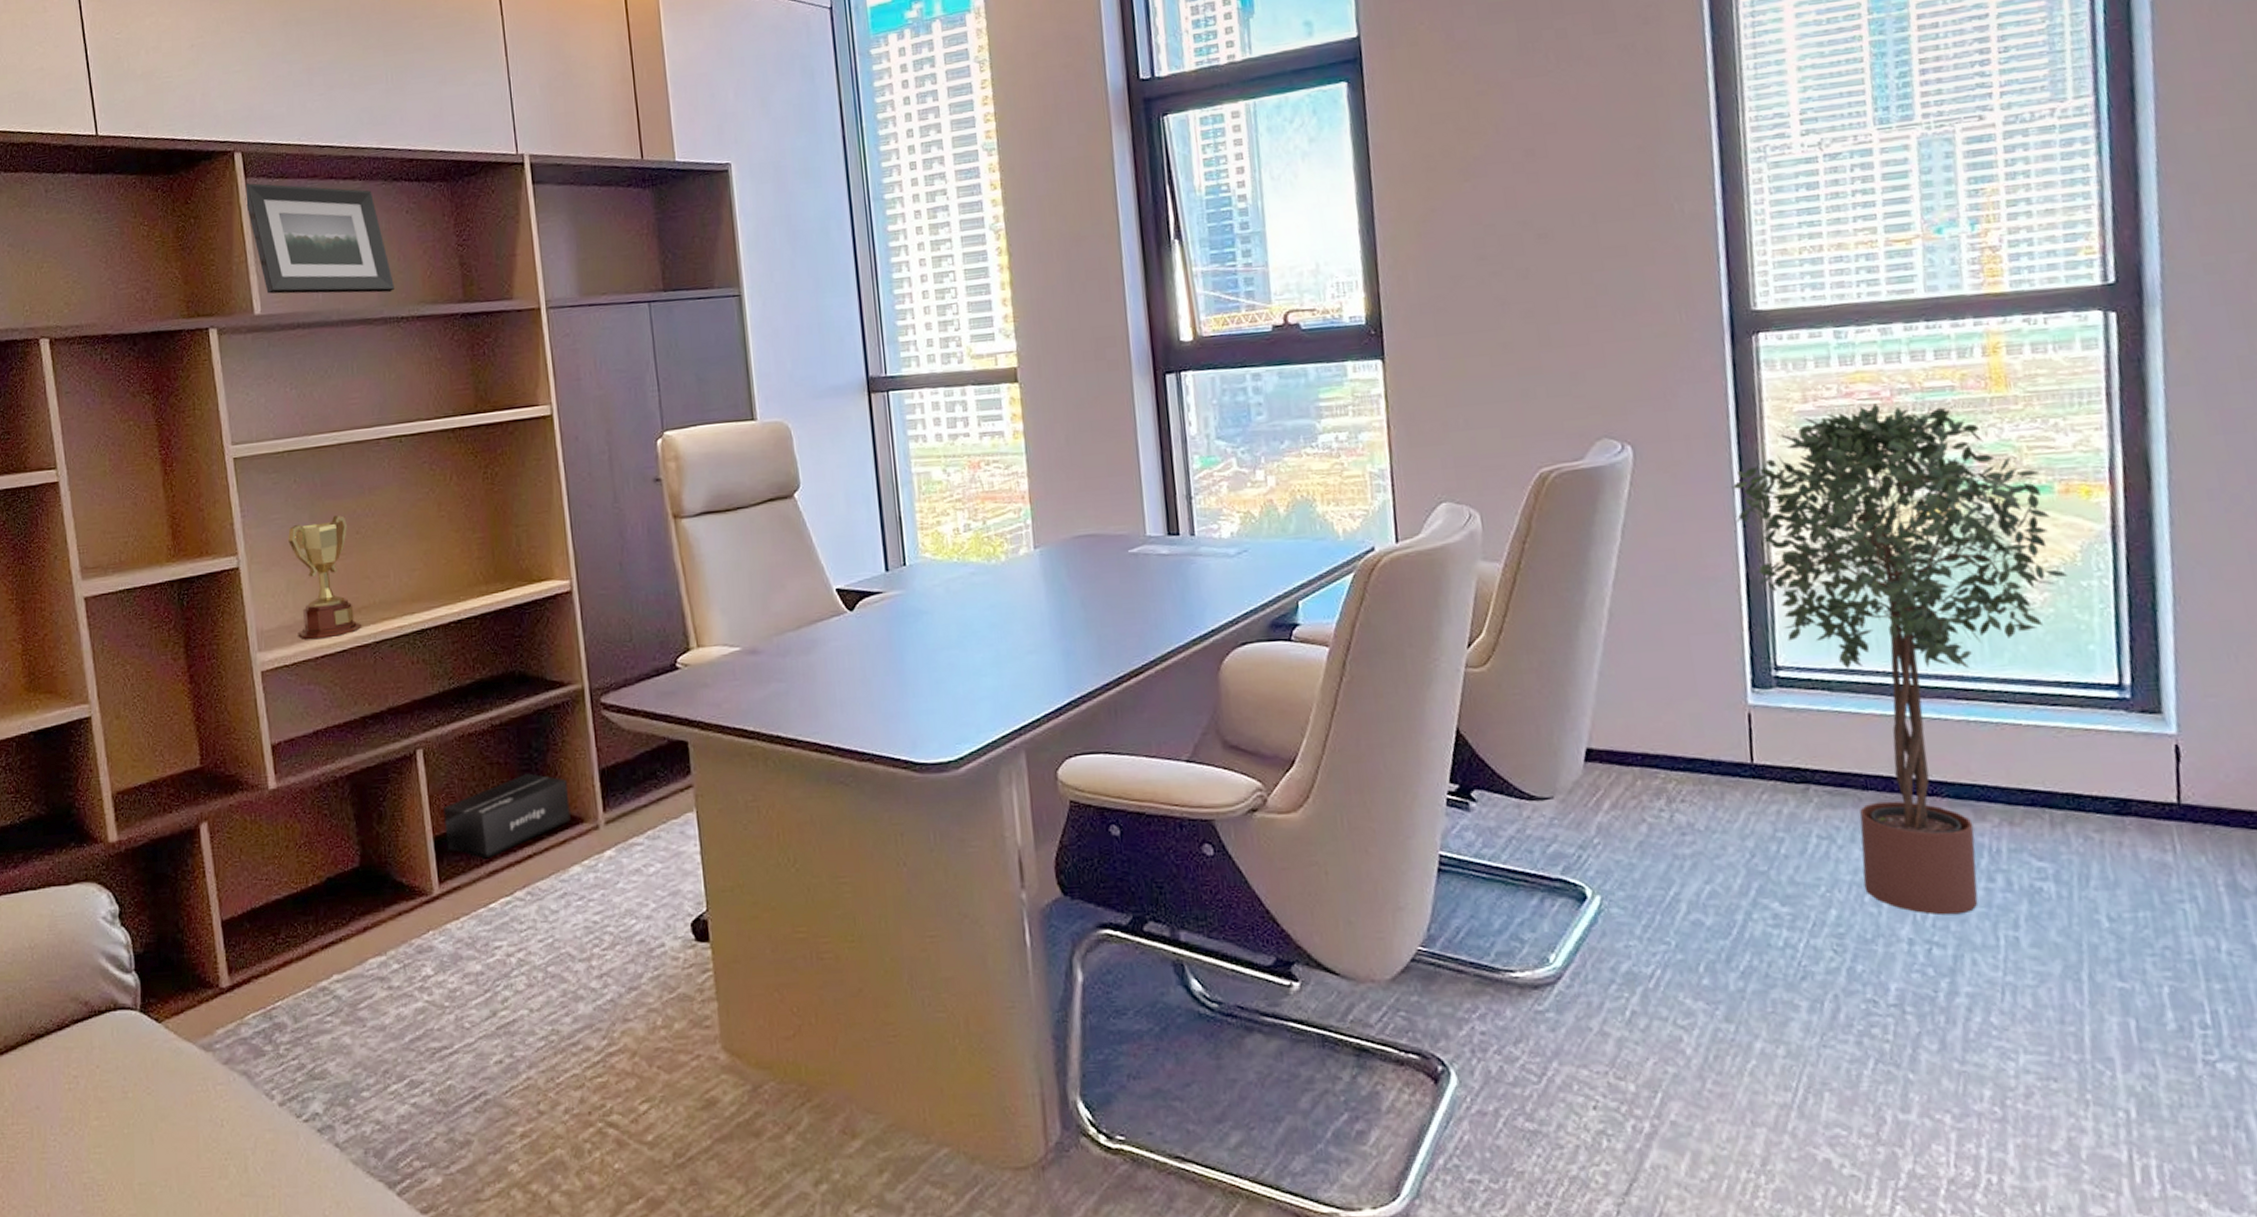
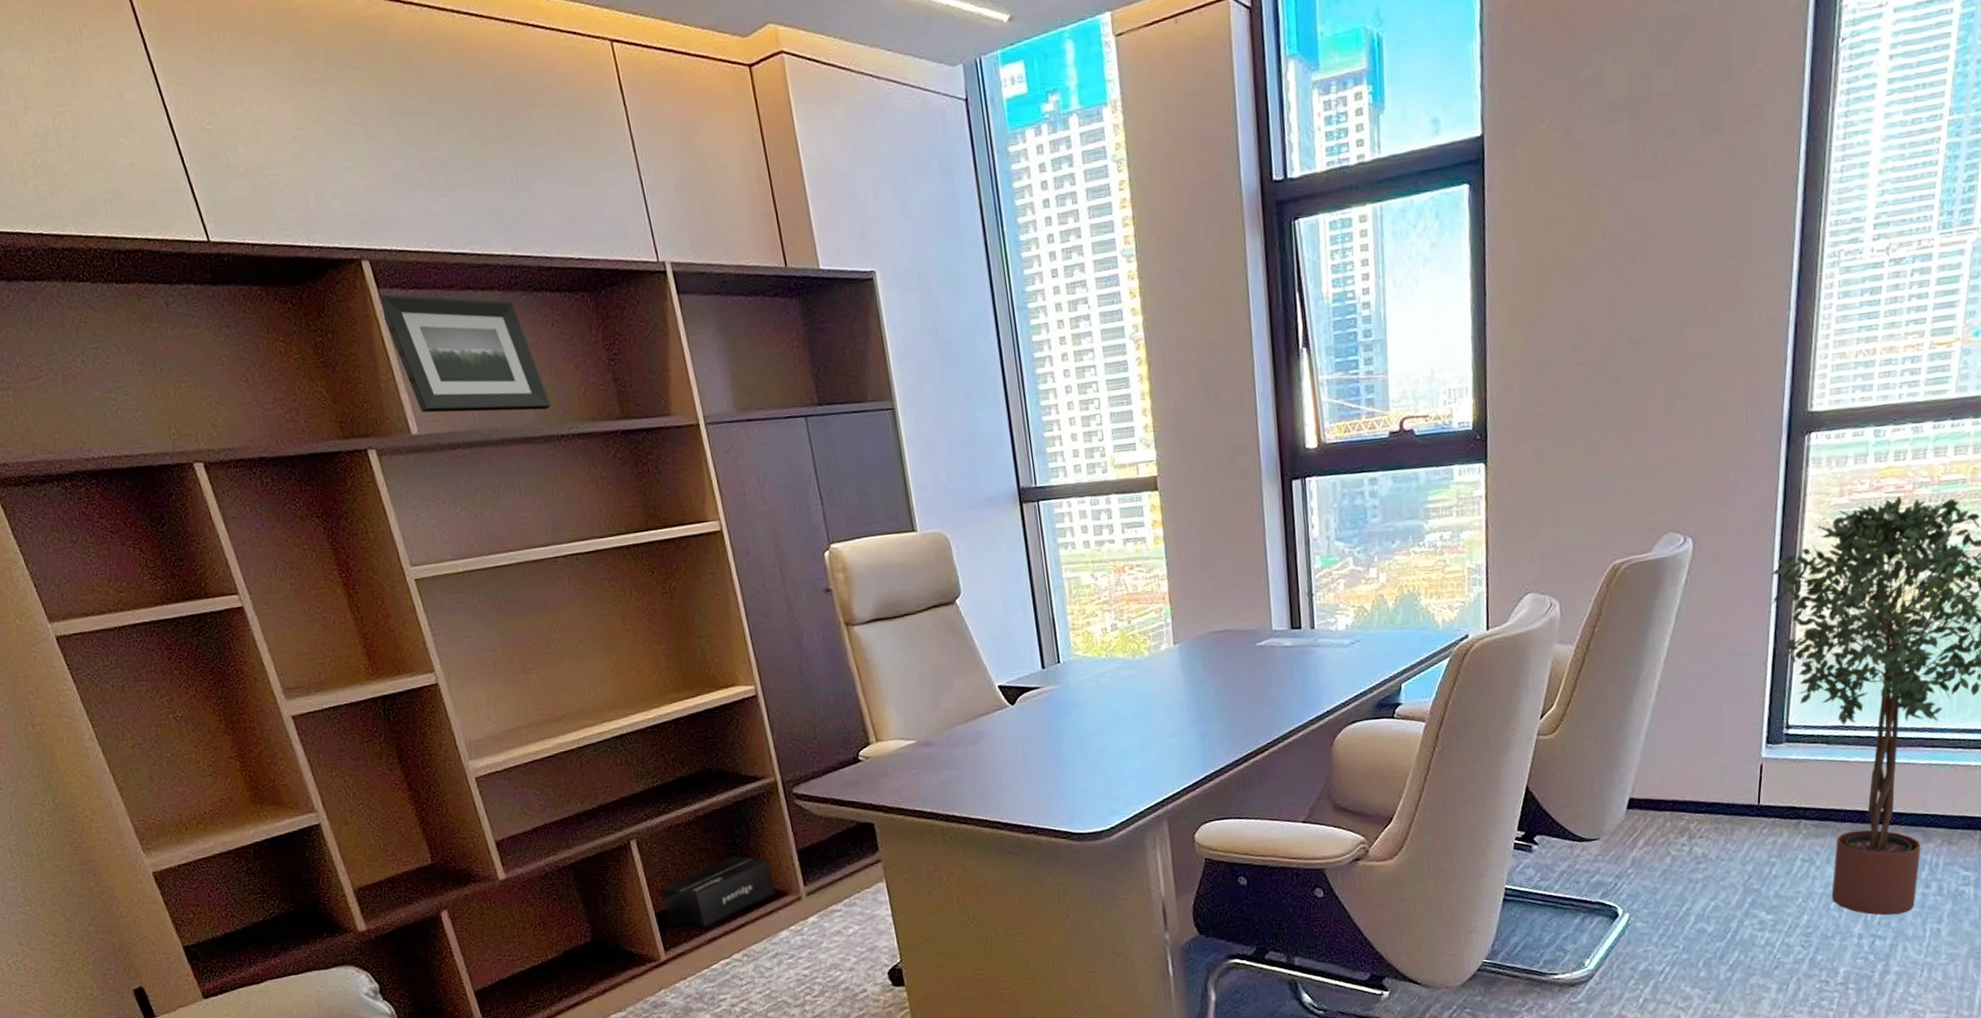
trophy: present [288,515,361,639] -> none [480,632,564,747]

